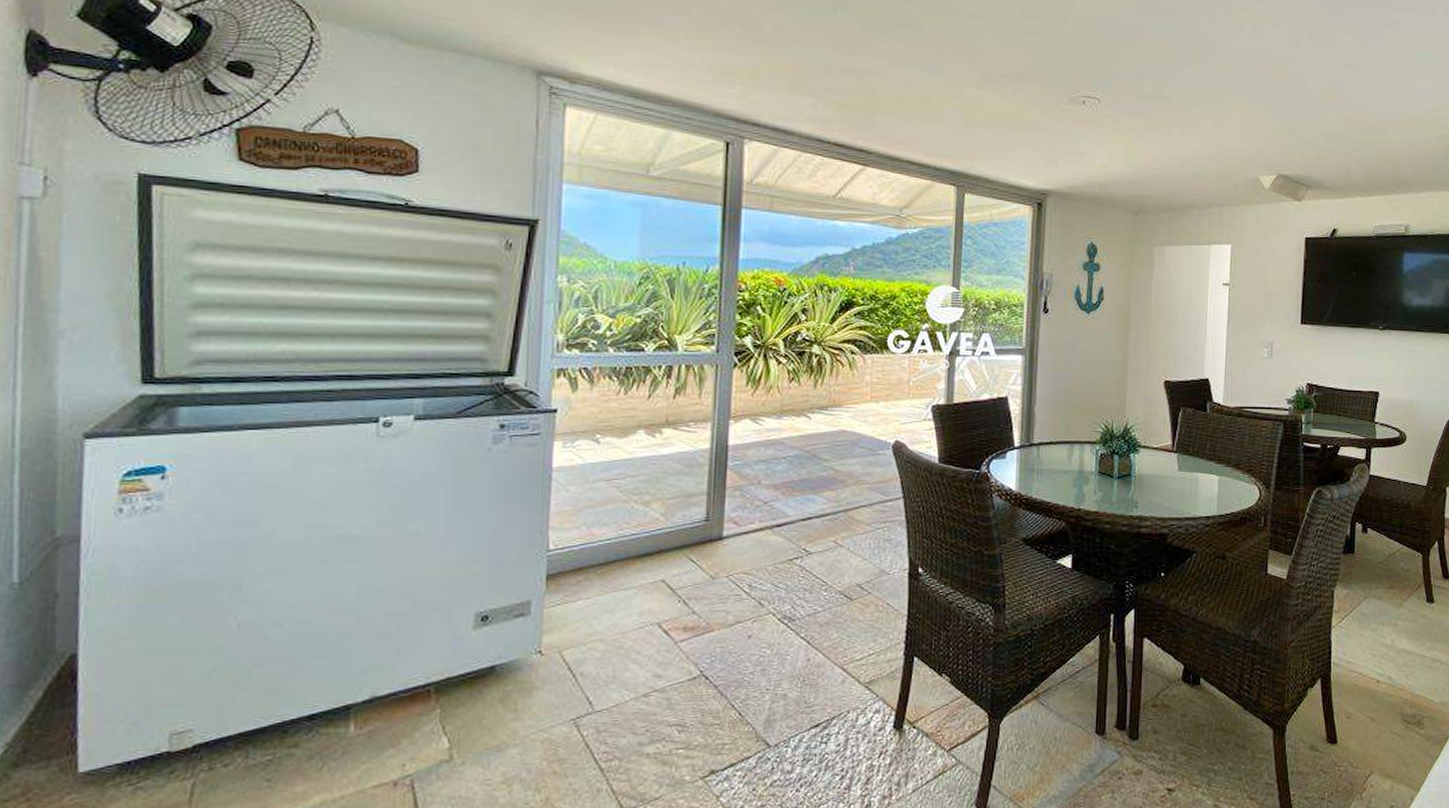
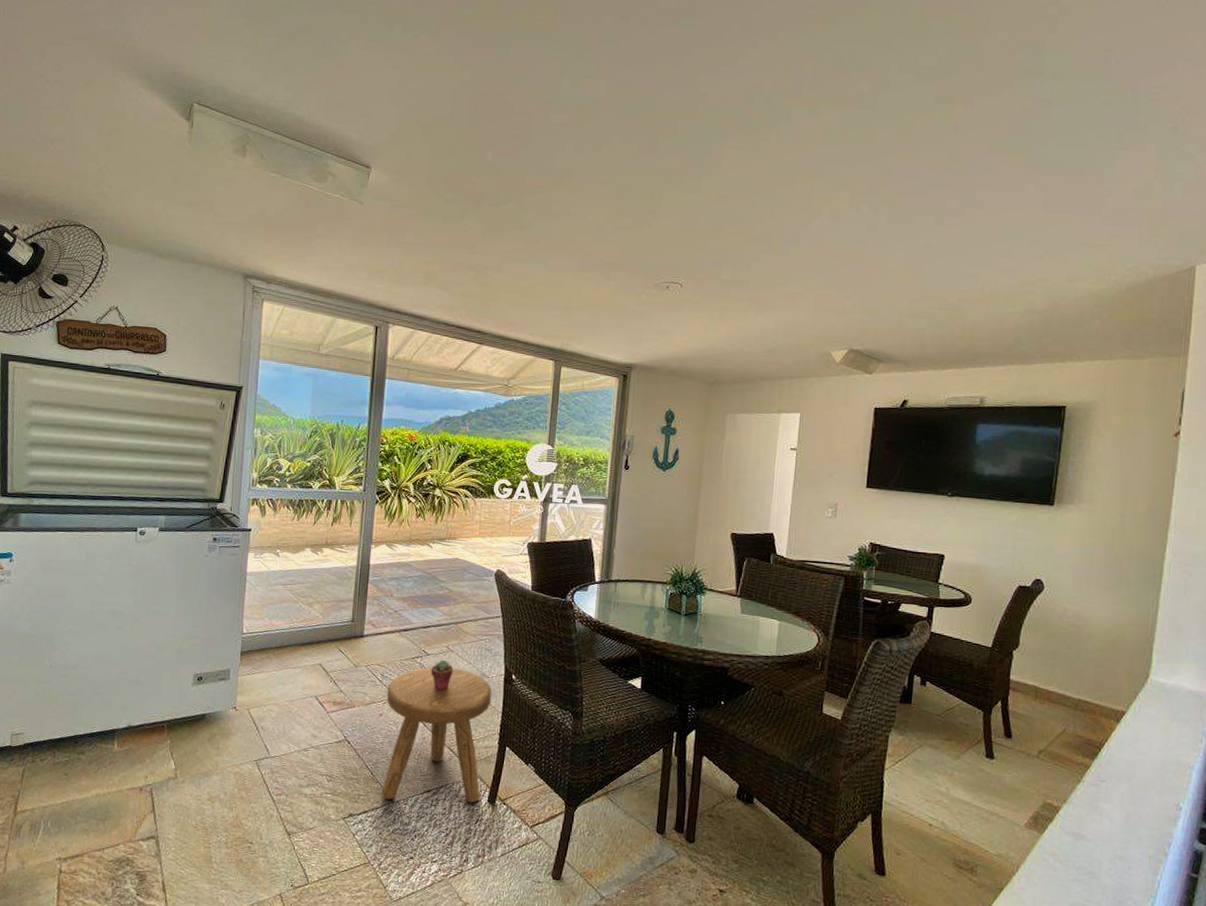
stool: none [753,567,894,744] -> present [381,667,492,803]
potted succulent: none [814,557,844,597] -> present [431,659,453,691]

